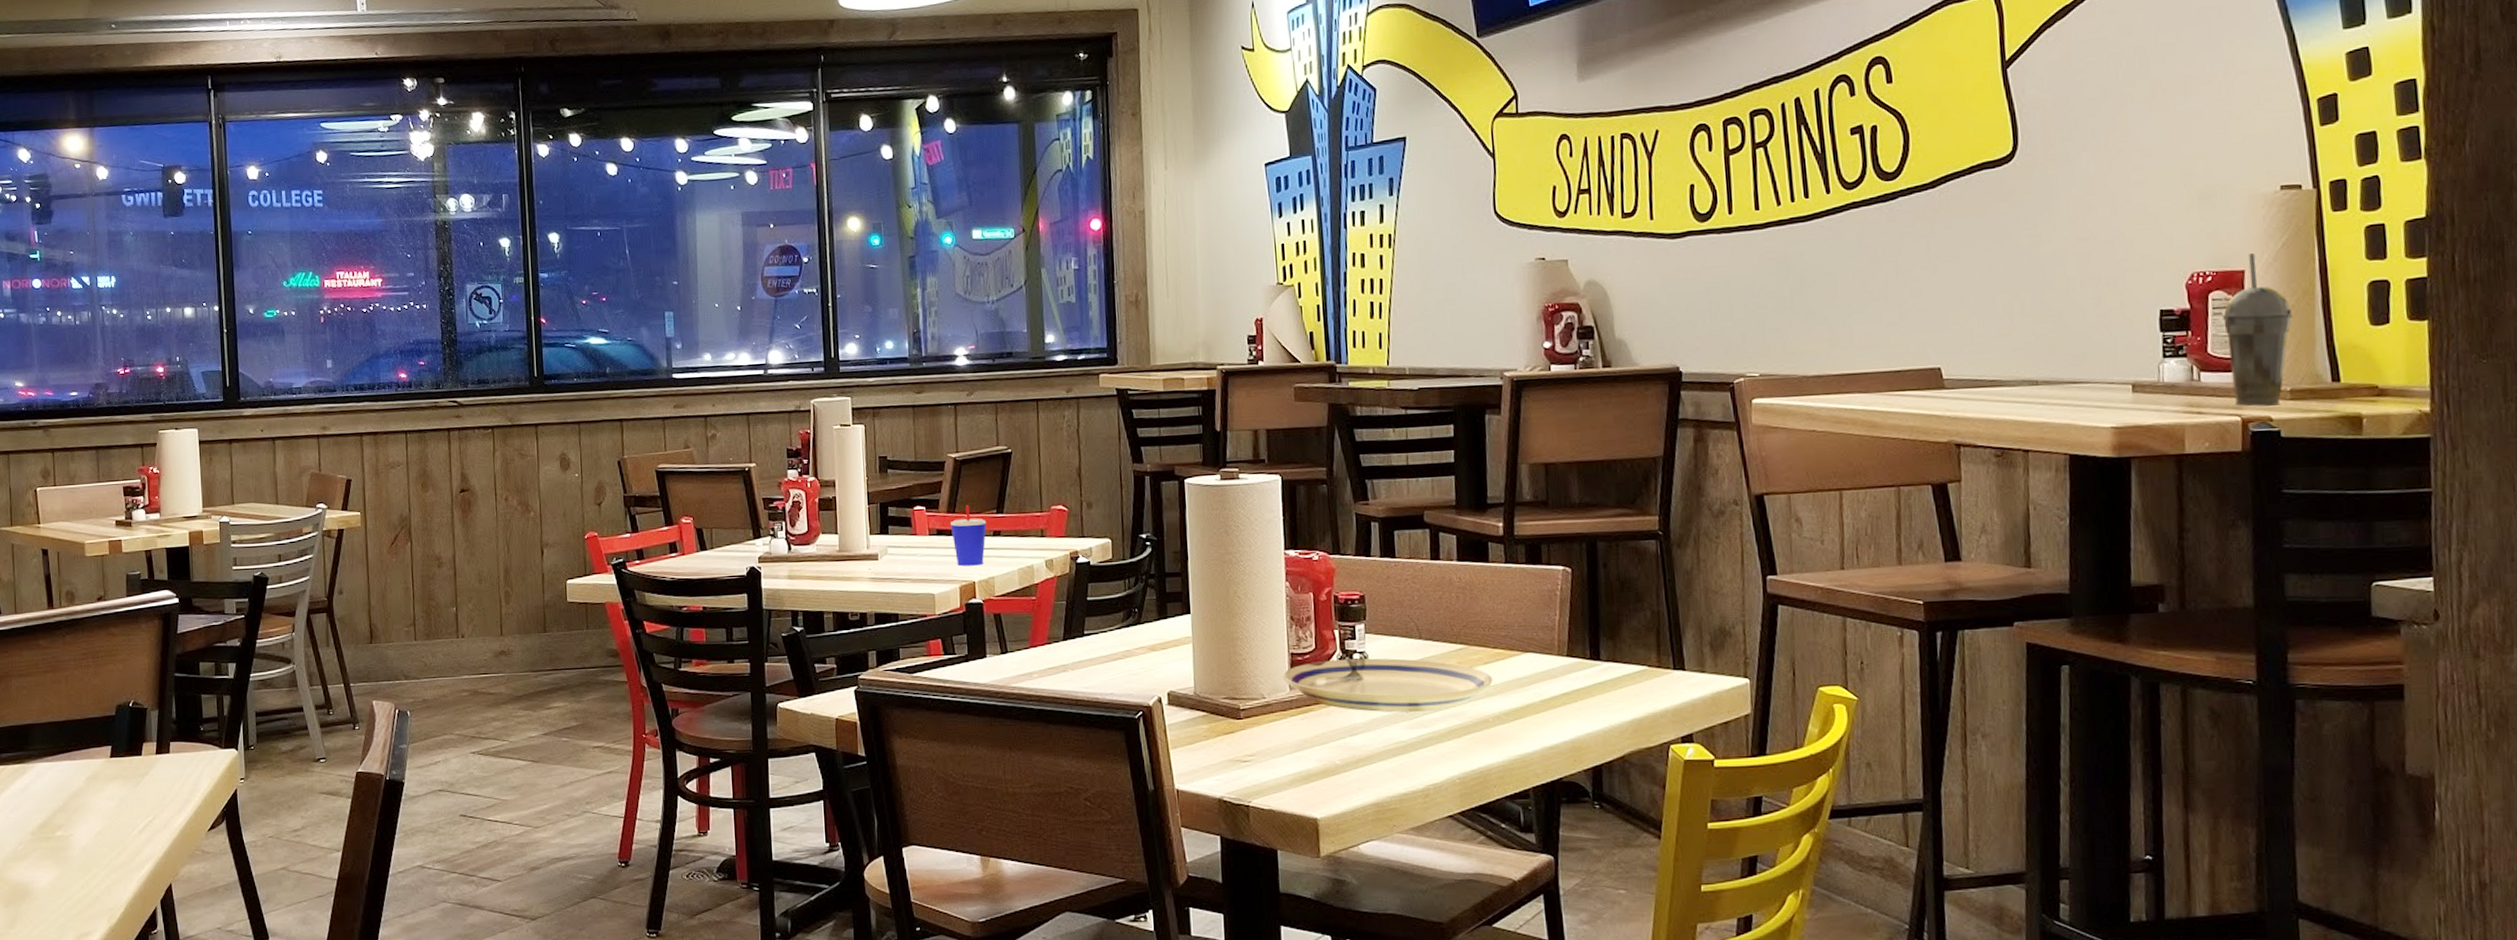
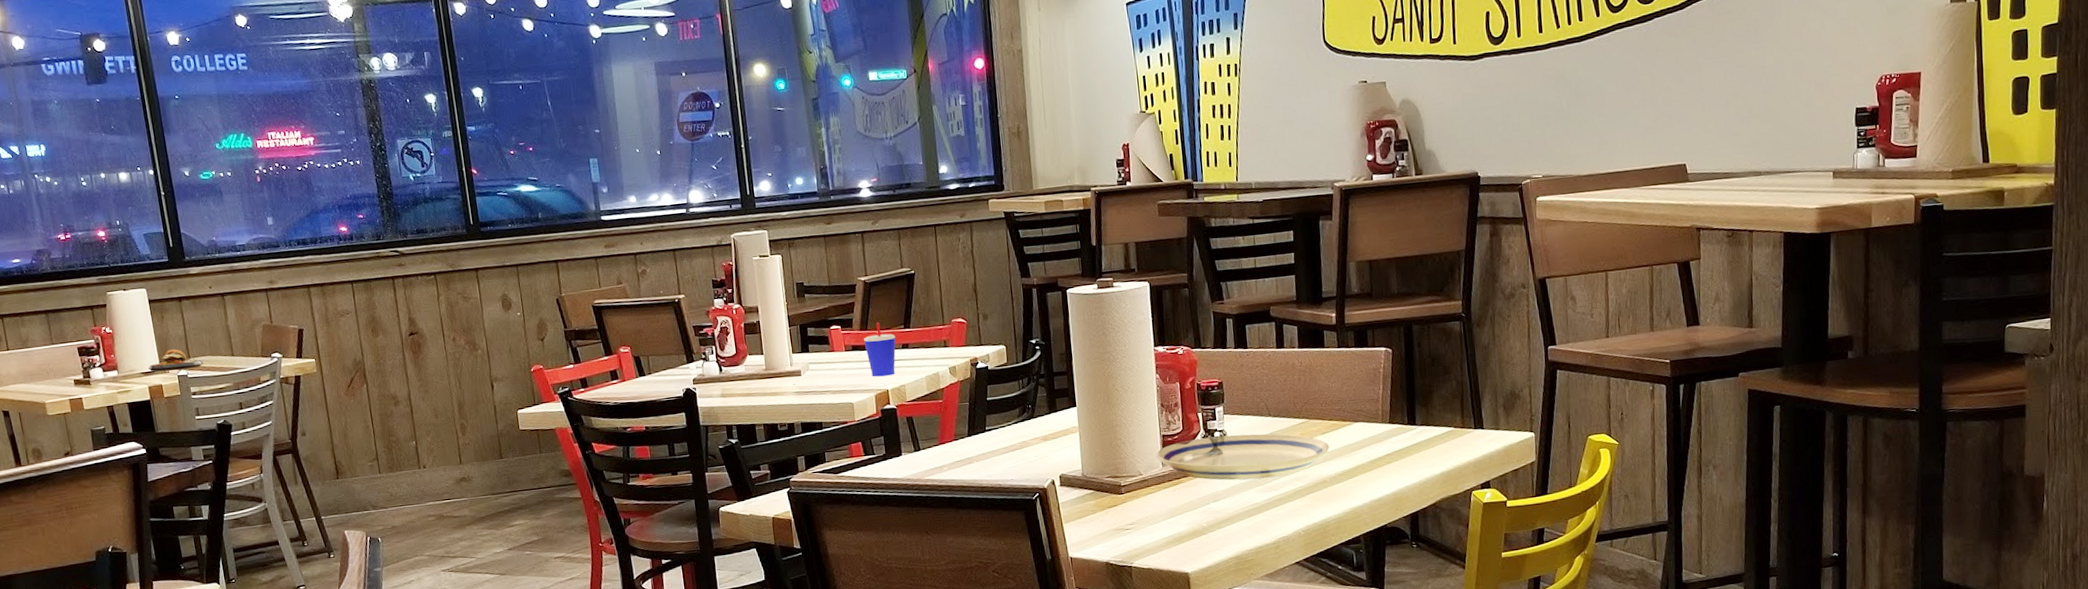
burger: none [191,493,247,517] -> present [148,348,204,373]
beverage cup: present [2223,253,2293,407] -> none [1903,57,1956,186]

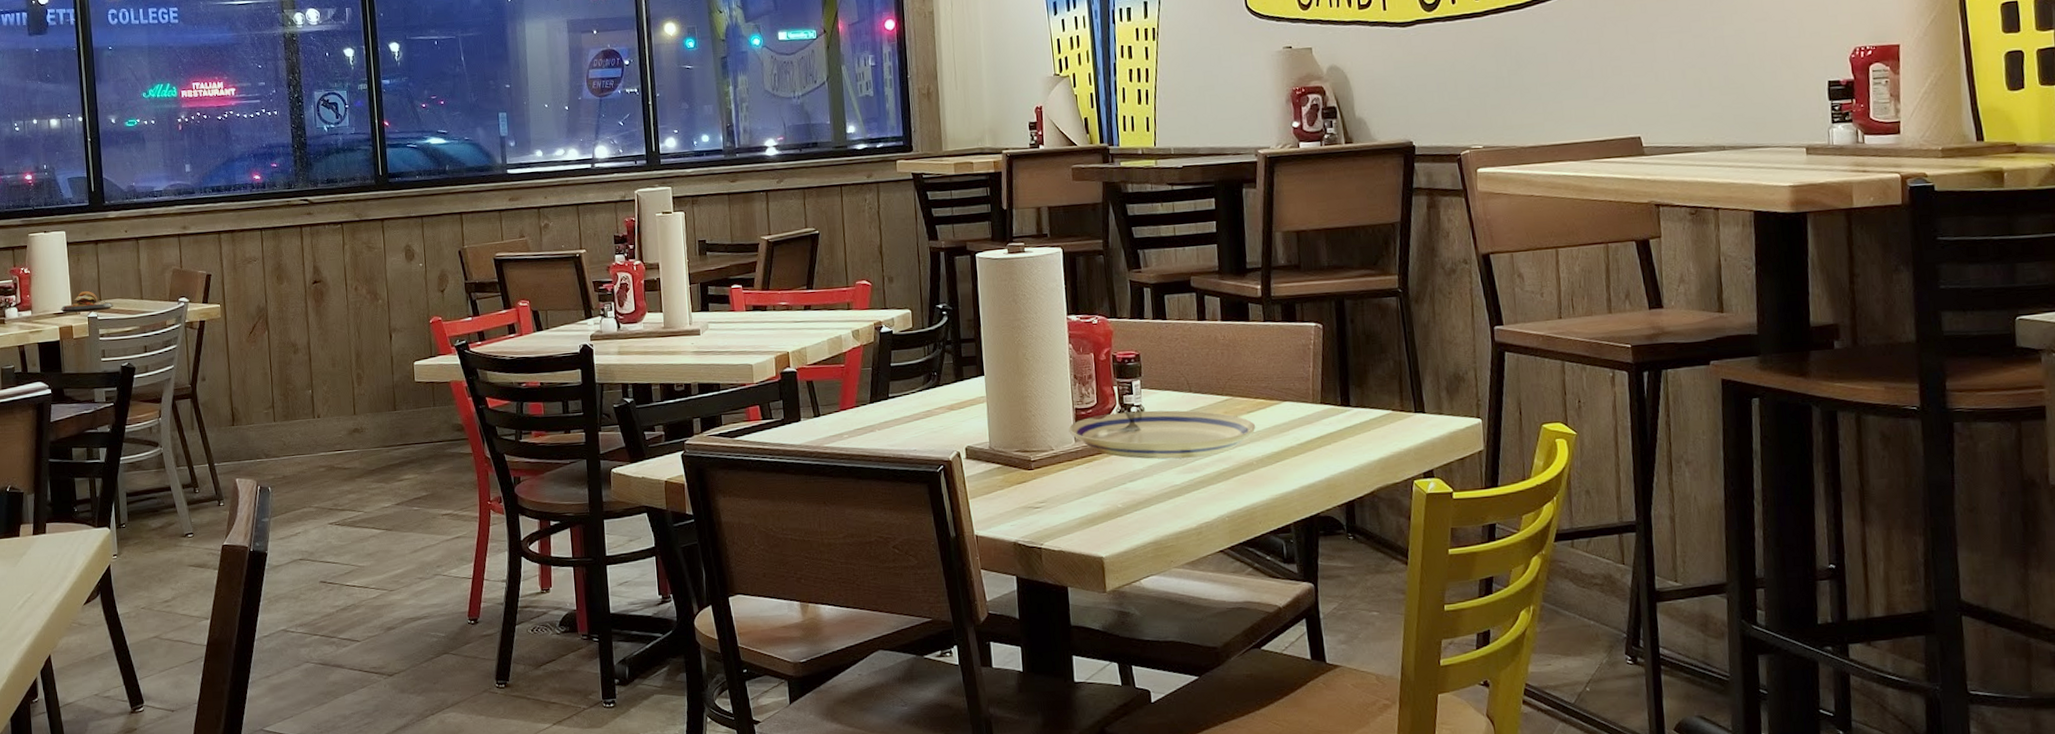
beverage cup: present [864,322,896,377] -> none [765,283,798,339]

